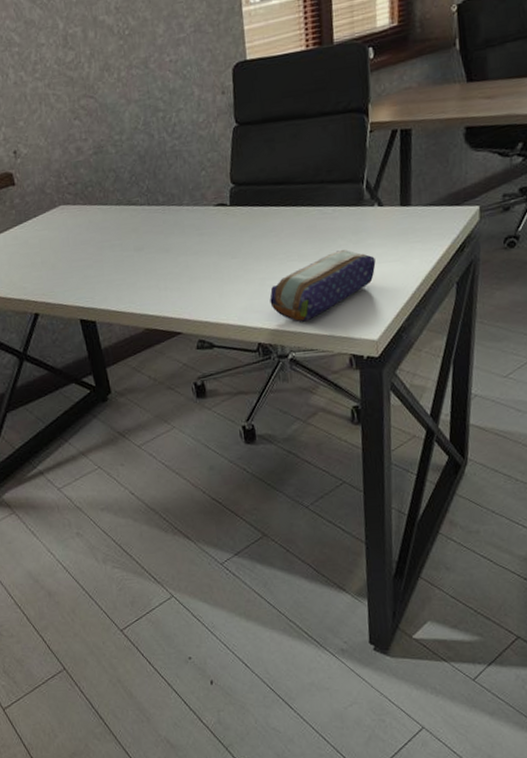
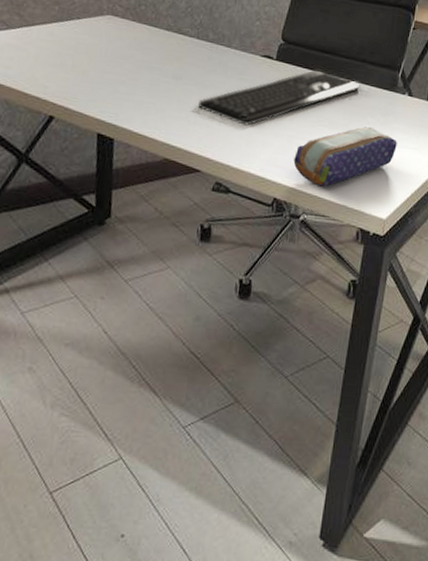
keyboard: none [164,204,324,279] -> present [198,70,361,126]

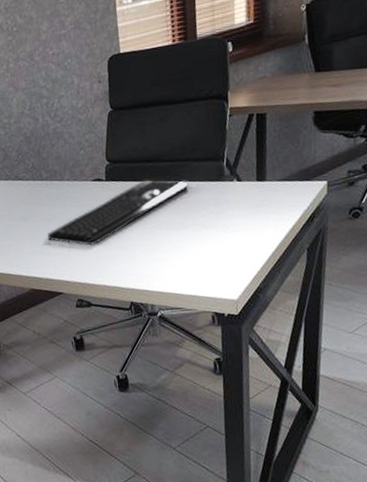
pencil case: present [293,127,397,187] -> none [141,219,235,284]

